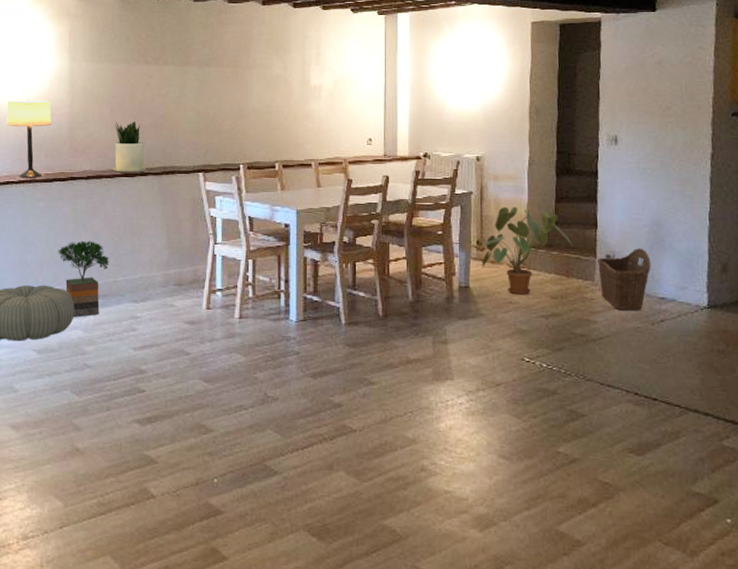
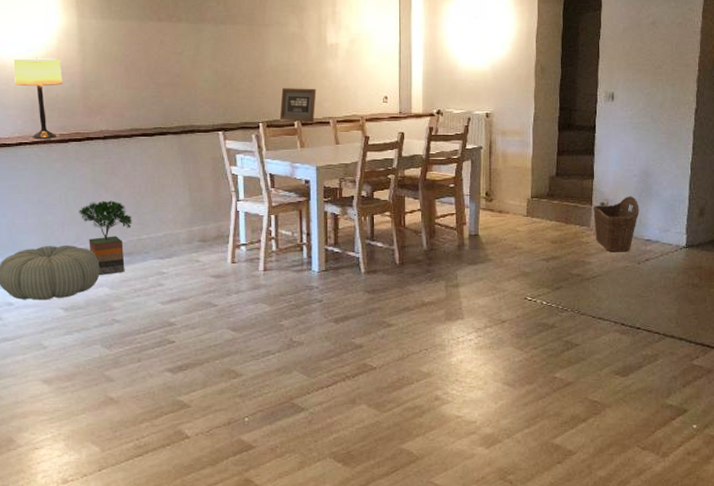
planter: present [112,120,146,173] -> none [129,79,165,132]
picture frame: none [260,130,299,165] -> present [279,88,317,123]
house plant: present [481,206,573,295] -> none [490,159,572,241]

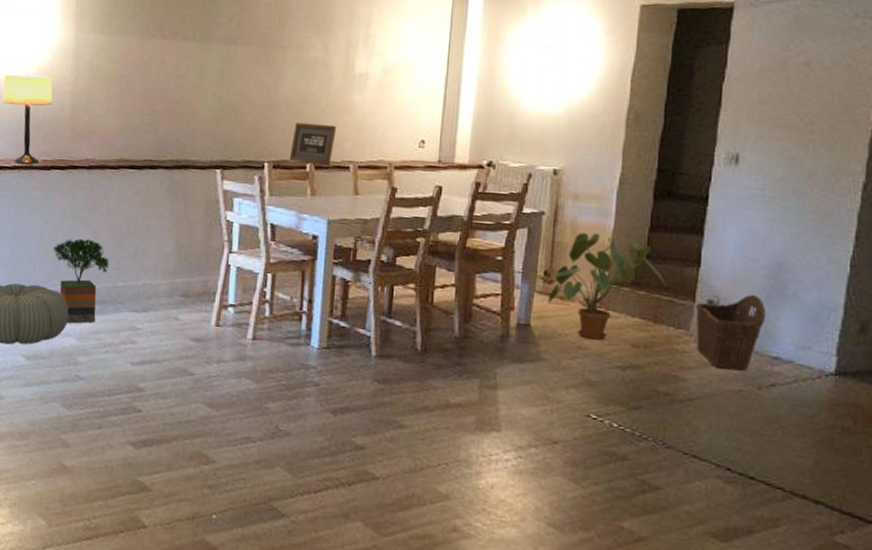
house plant: none [490,159,572,241] -> present [548,232,666,340]

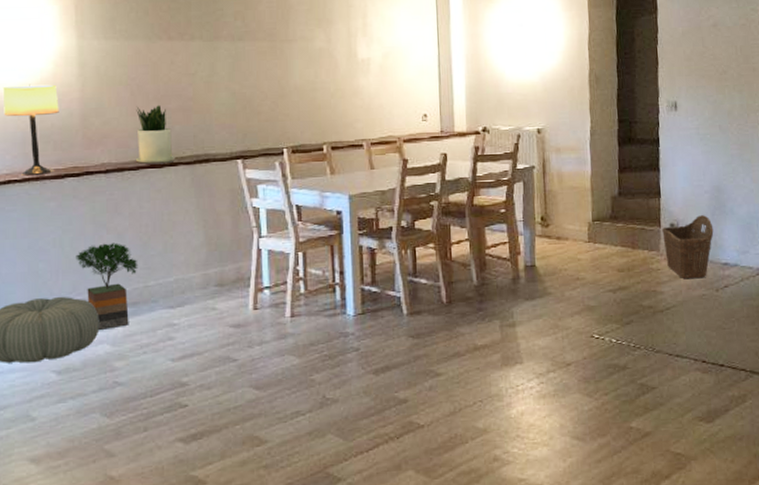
planter: none [117,104,156,165] -> present [135,104,176,164]
picture frame: present [289,123,337,167] -> none [306,108,347,146]
house plant: present [548,232,666,340] -> none [546,179,637,271]

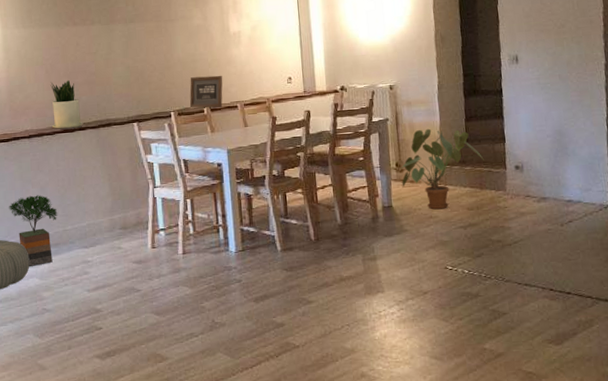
picture frame: none [306,108,347,146] -> present [189,75,223,109]
house plant: none [546,179,637,271] -> present [400,128,484,210]
wicker basket: present [662,215,714,279] -> none [508,157,557,216]

